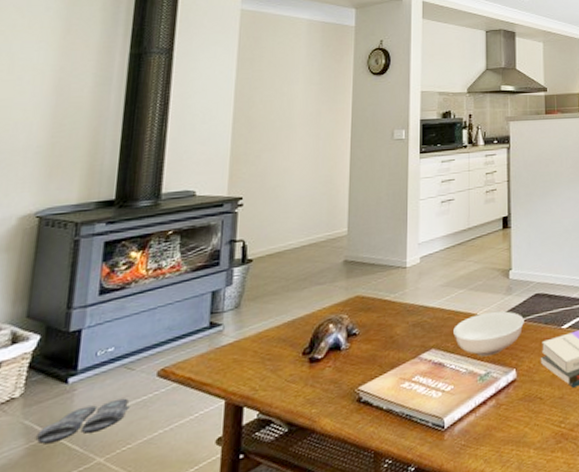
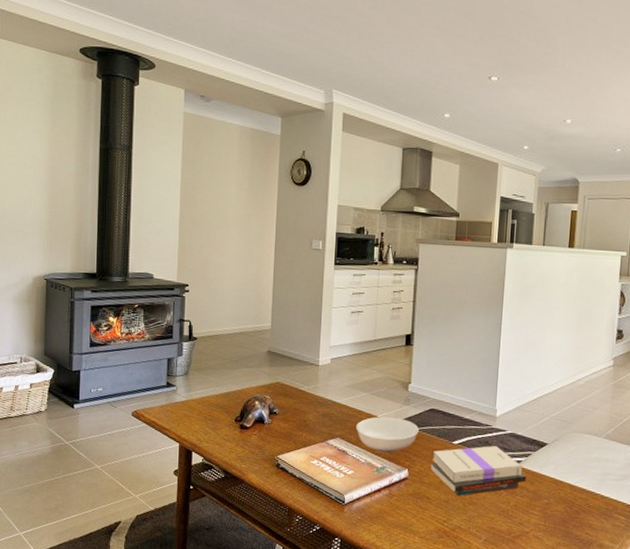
slippers: present [37,398,130,444] -> none [58,426,115,448]

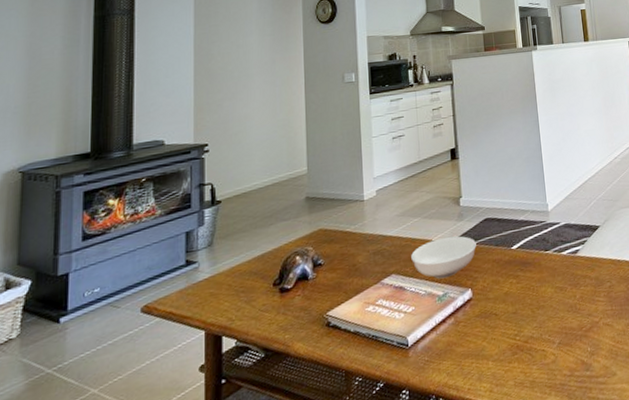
books: present [431,445,527,496] -> none [494,240,587,303]

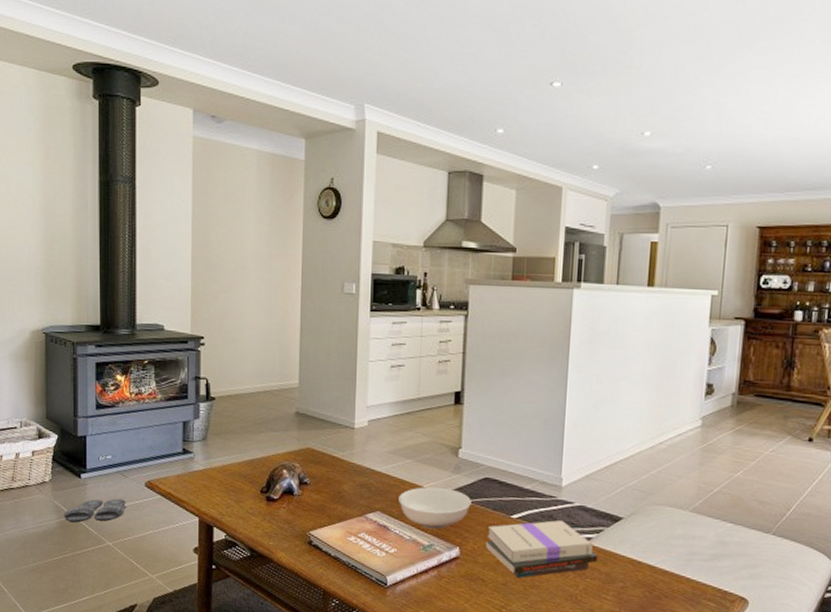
slippers: none [35,333,118,380] -> present [64,498,127,523]
books: none [494,240,587,303] -> present [486,519,598,578]

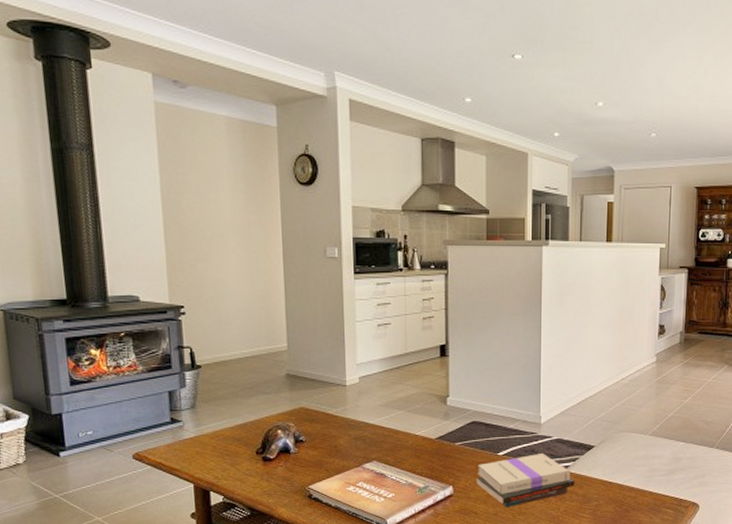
slippers: present [64,498,127,523] -> none [44,473,115,502]
bowl: present [399,486,471,530] -> none [393,433,461,472]

